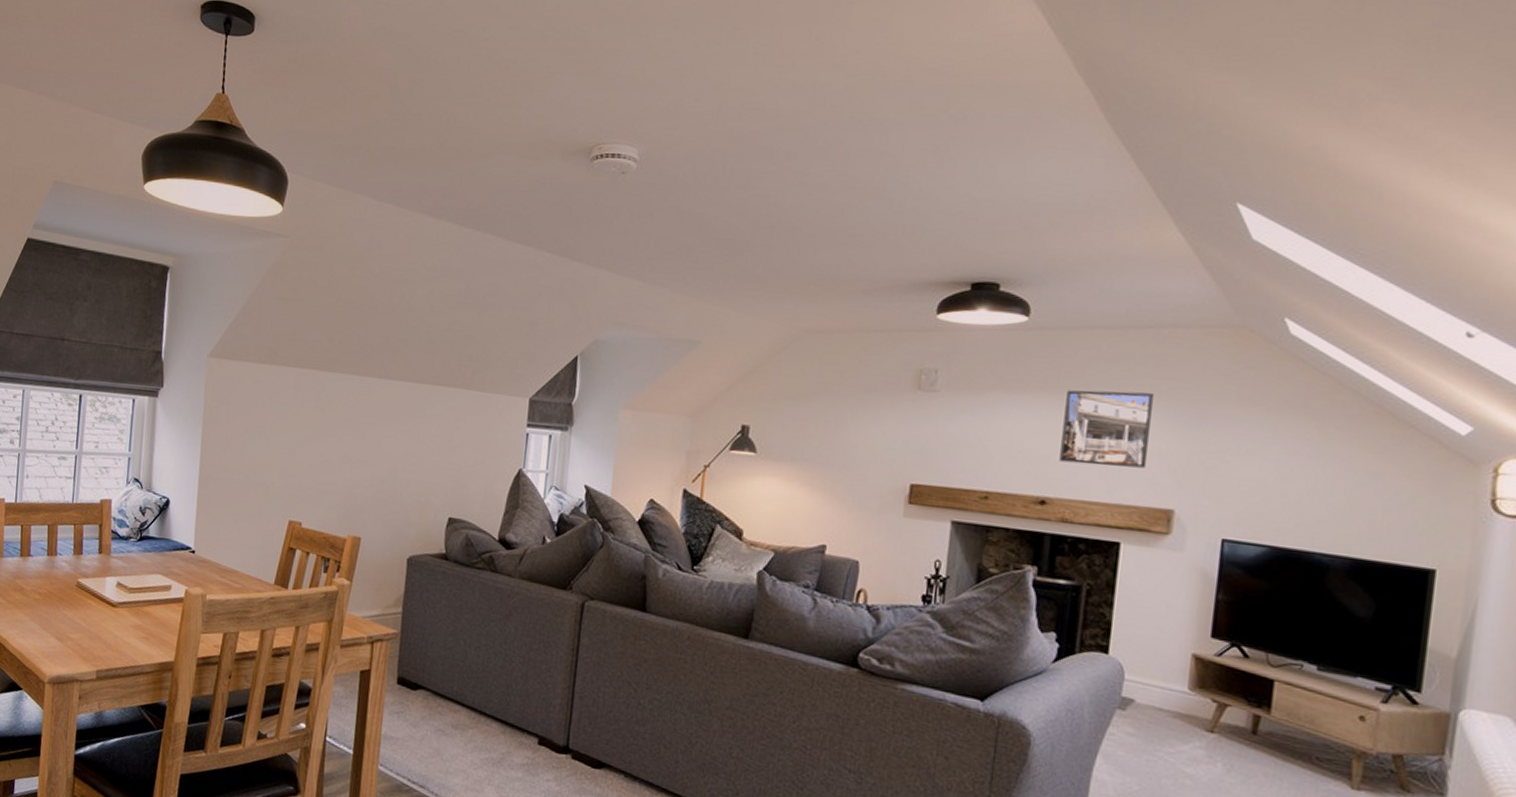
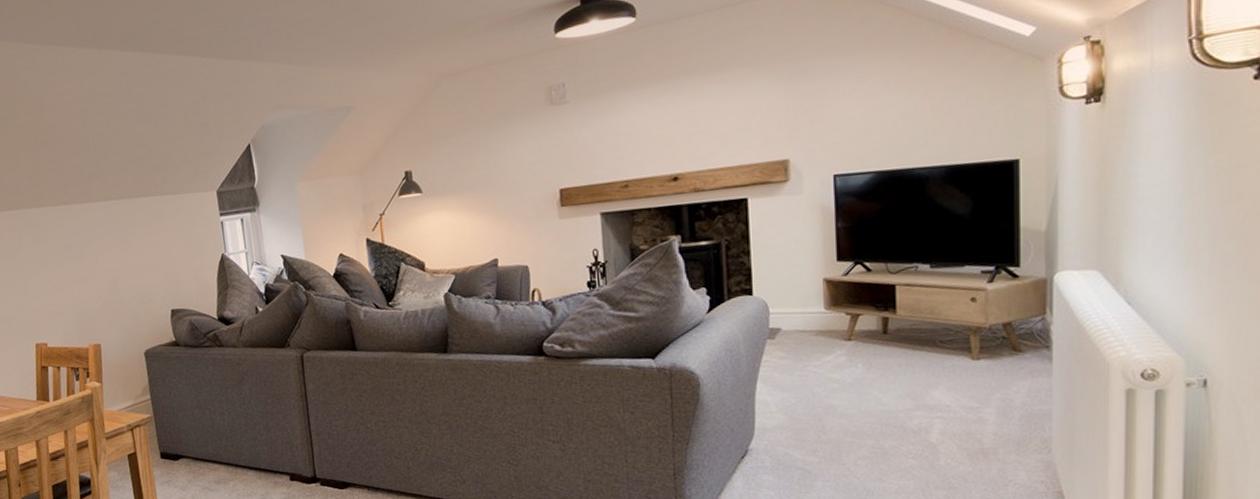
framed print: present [1059,390,1153,468] -> none [680,60,758,140]

